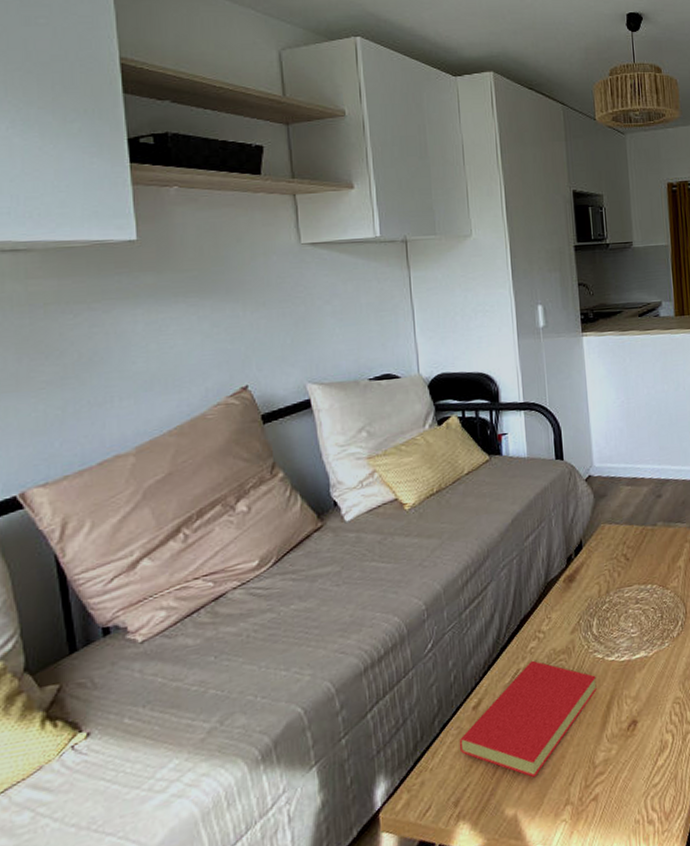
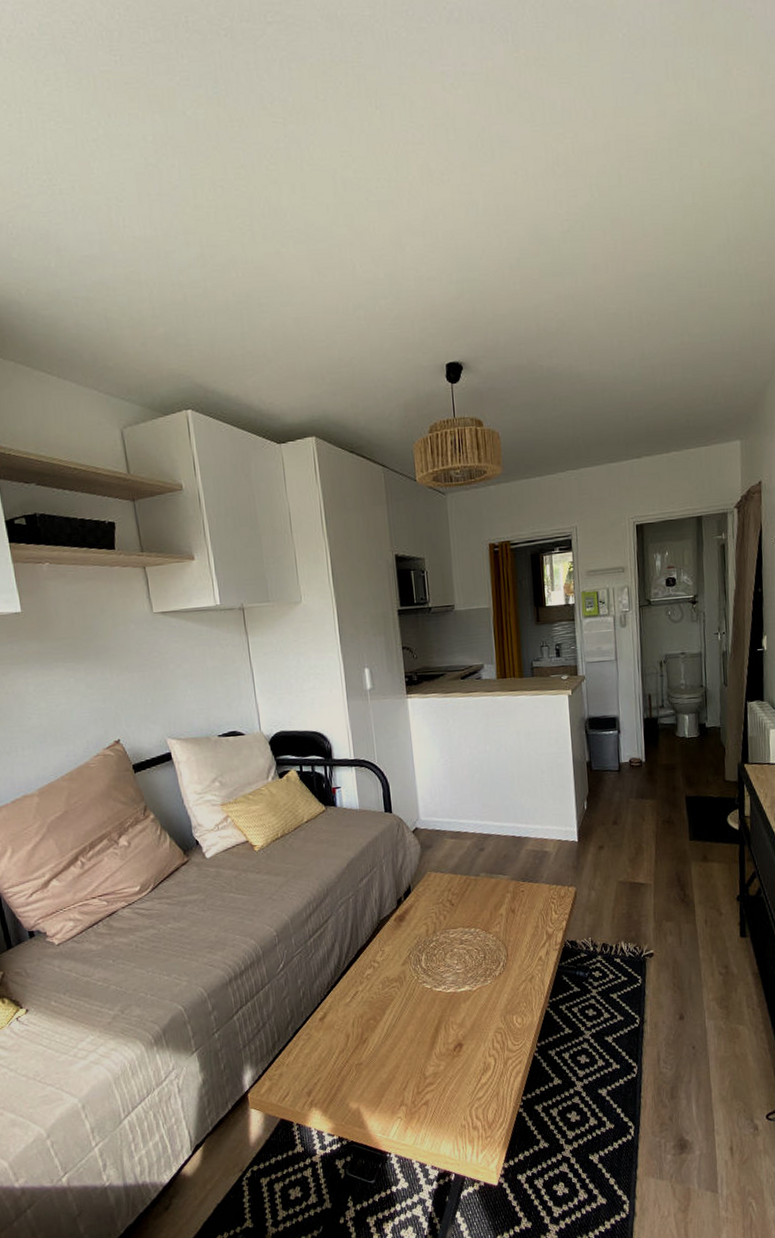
book: present [459,660,597,778] -> none [309,985,426,1081]

